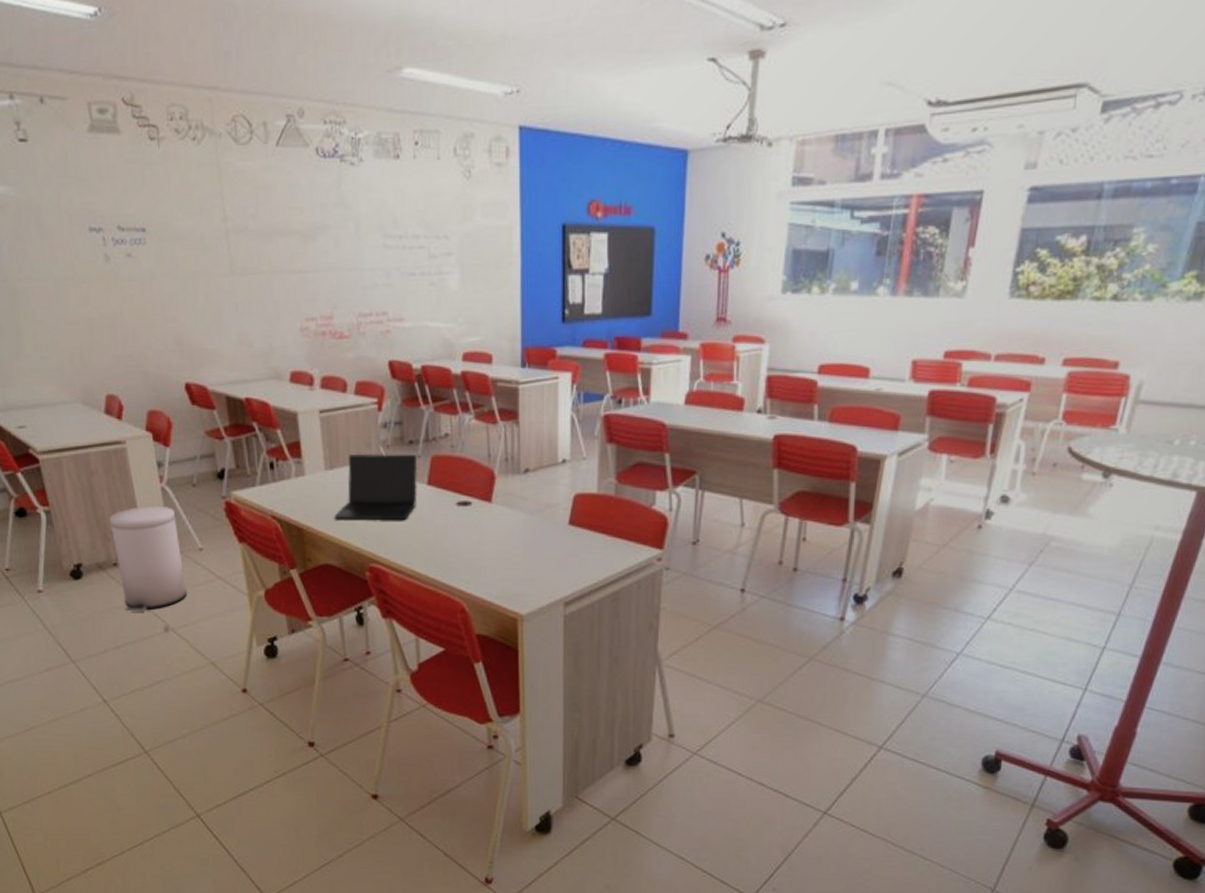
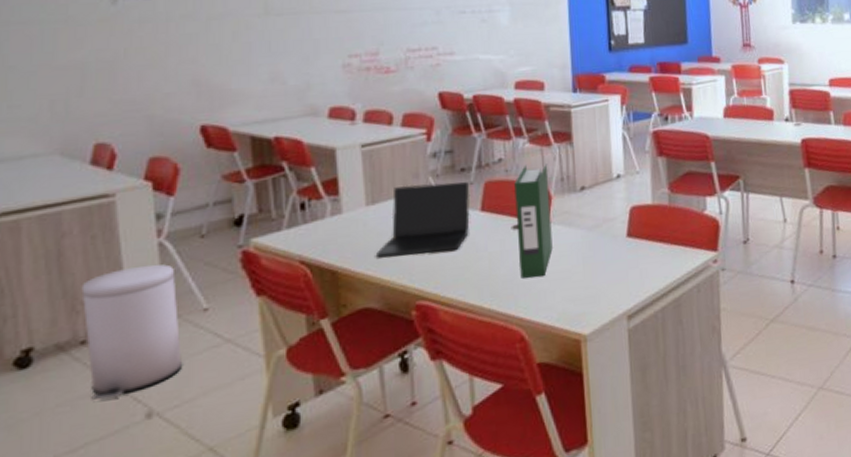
binder: none [460,441,495,554] -> present [514,164,553,278]

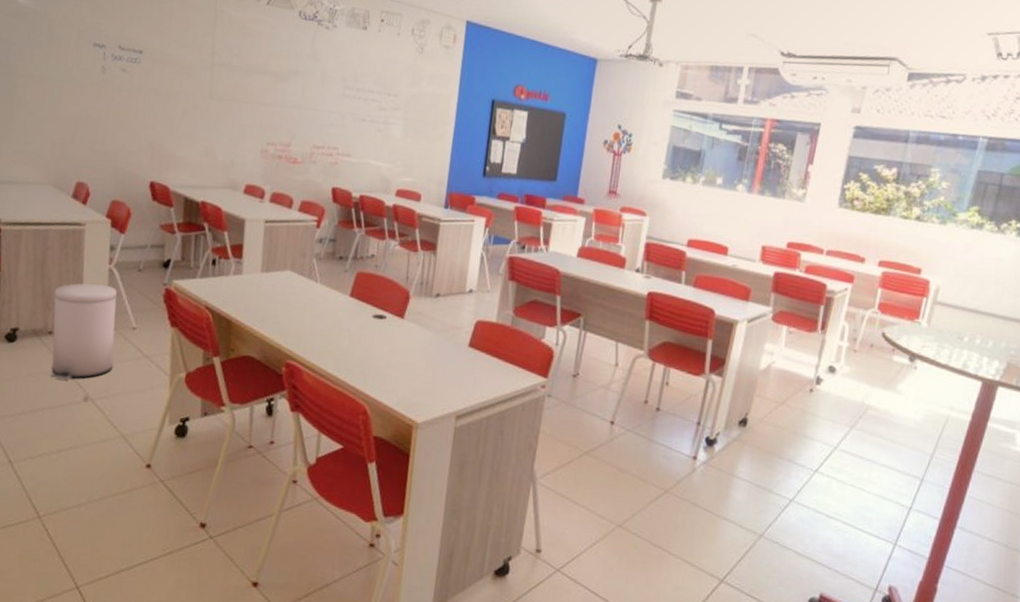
laptop: present [377,181,470,258] -> none [263,261,344,325]
binder: present [514,164,553,278] -> none [372,264,412,364]

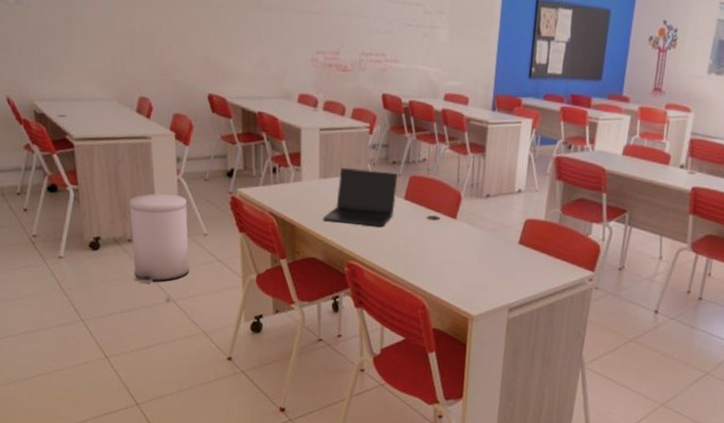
laptop: none [263,261,344,325] -> present [323,167,398,227]

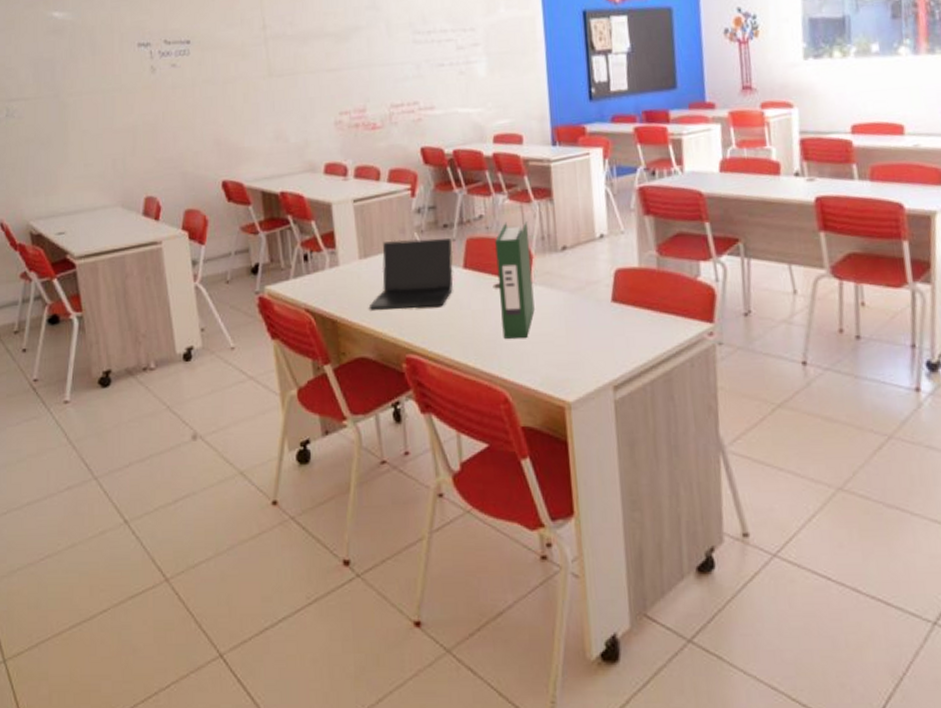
pedal bin: present [129,193,189,283] -> none [141,305,217,420]
binder: none [428,167,462,261] -> present [495,221,535,339]

